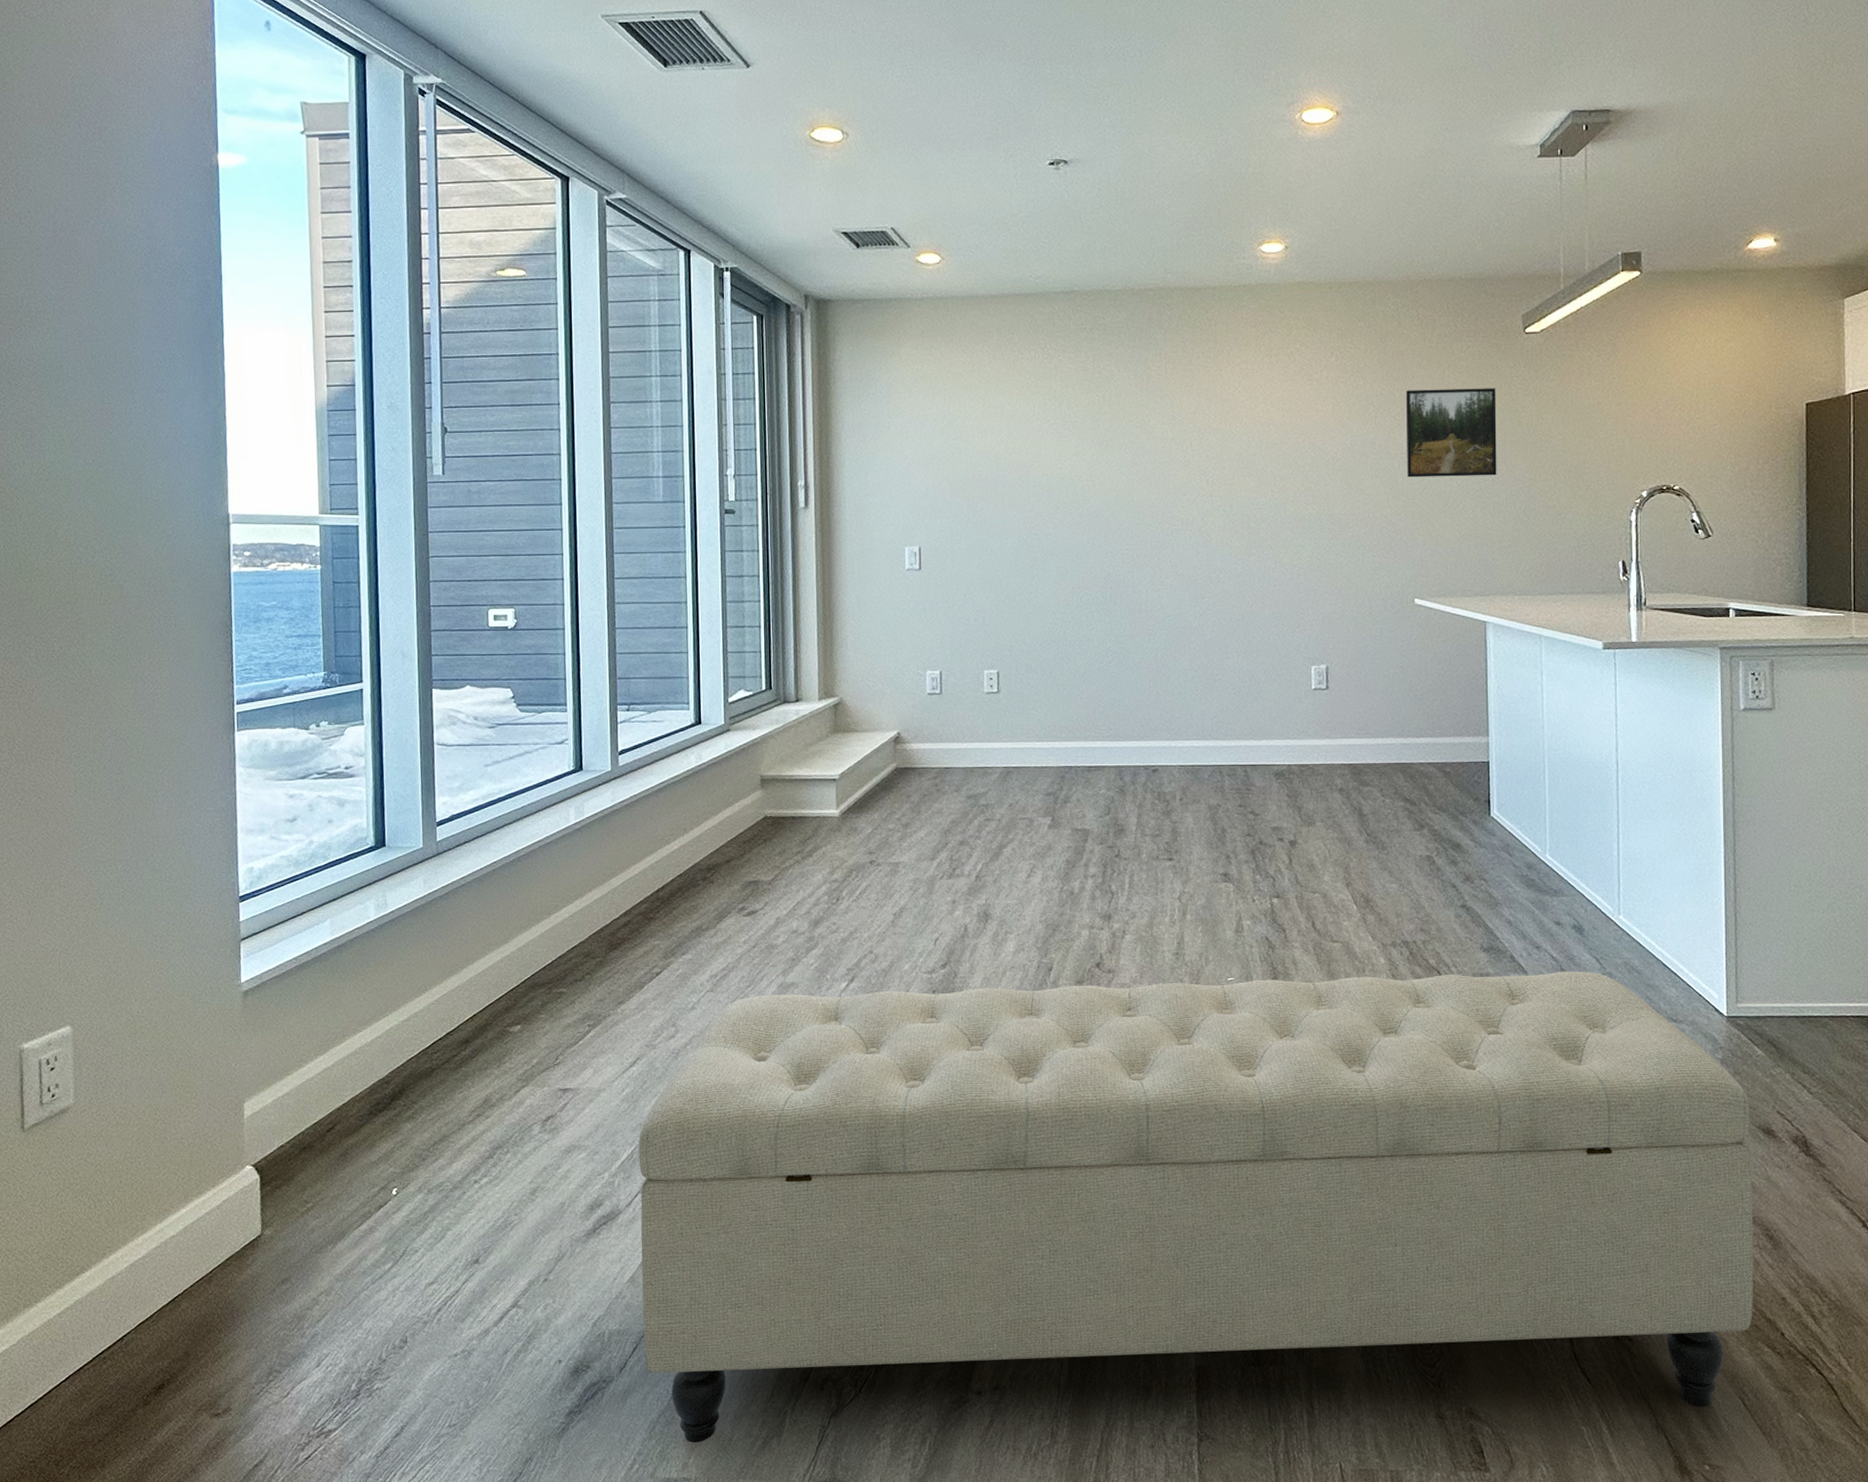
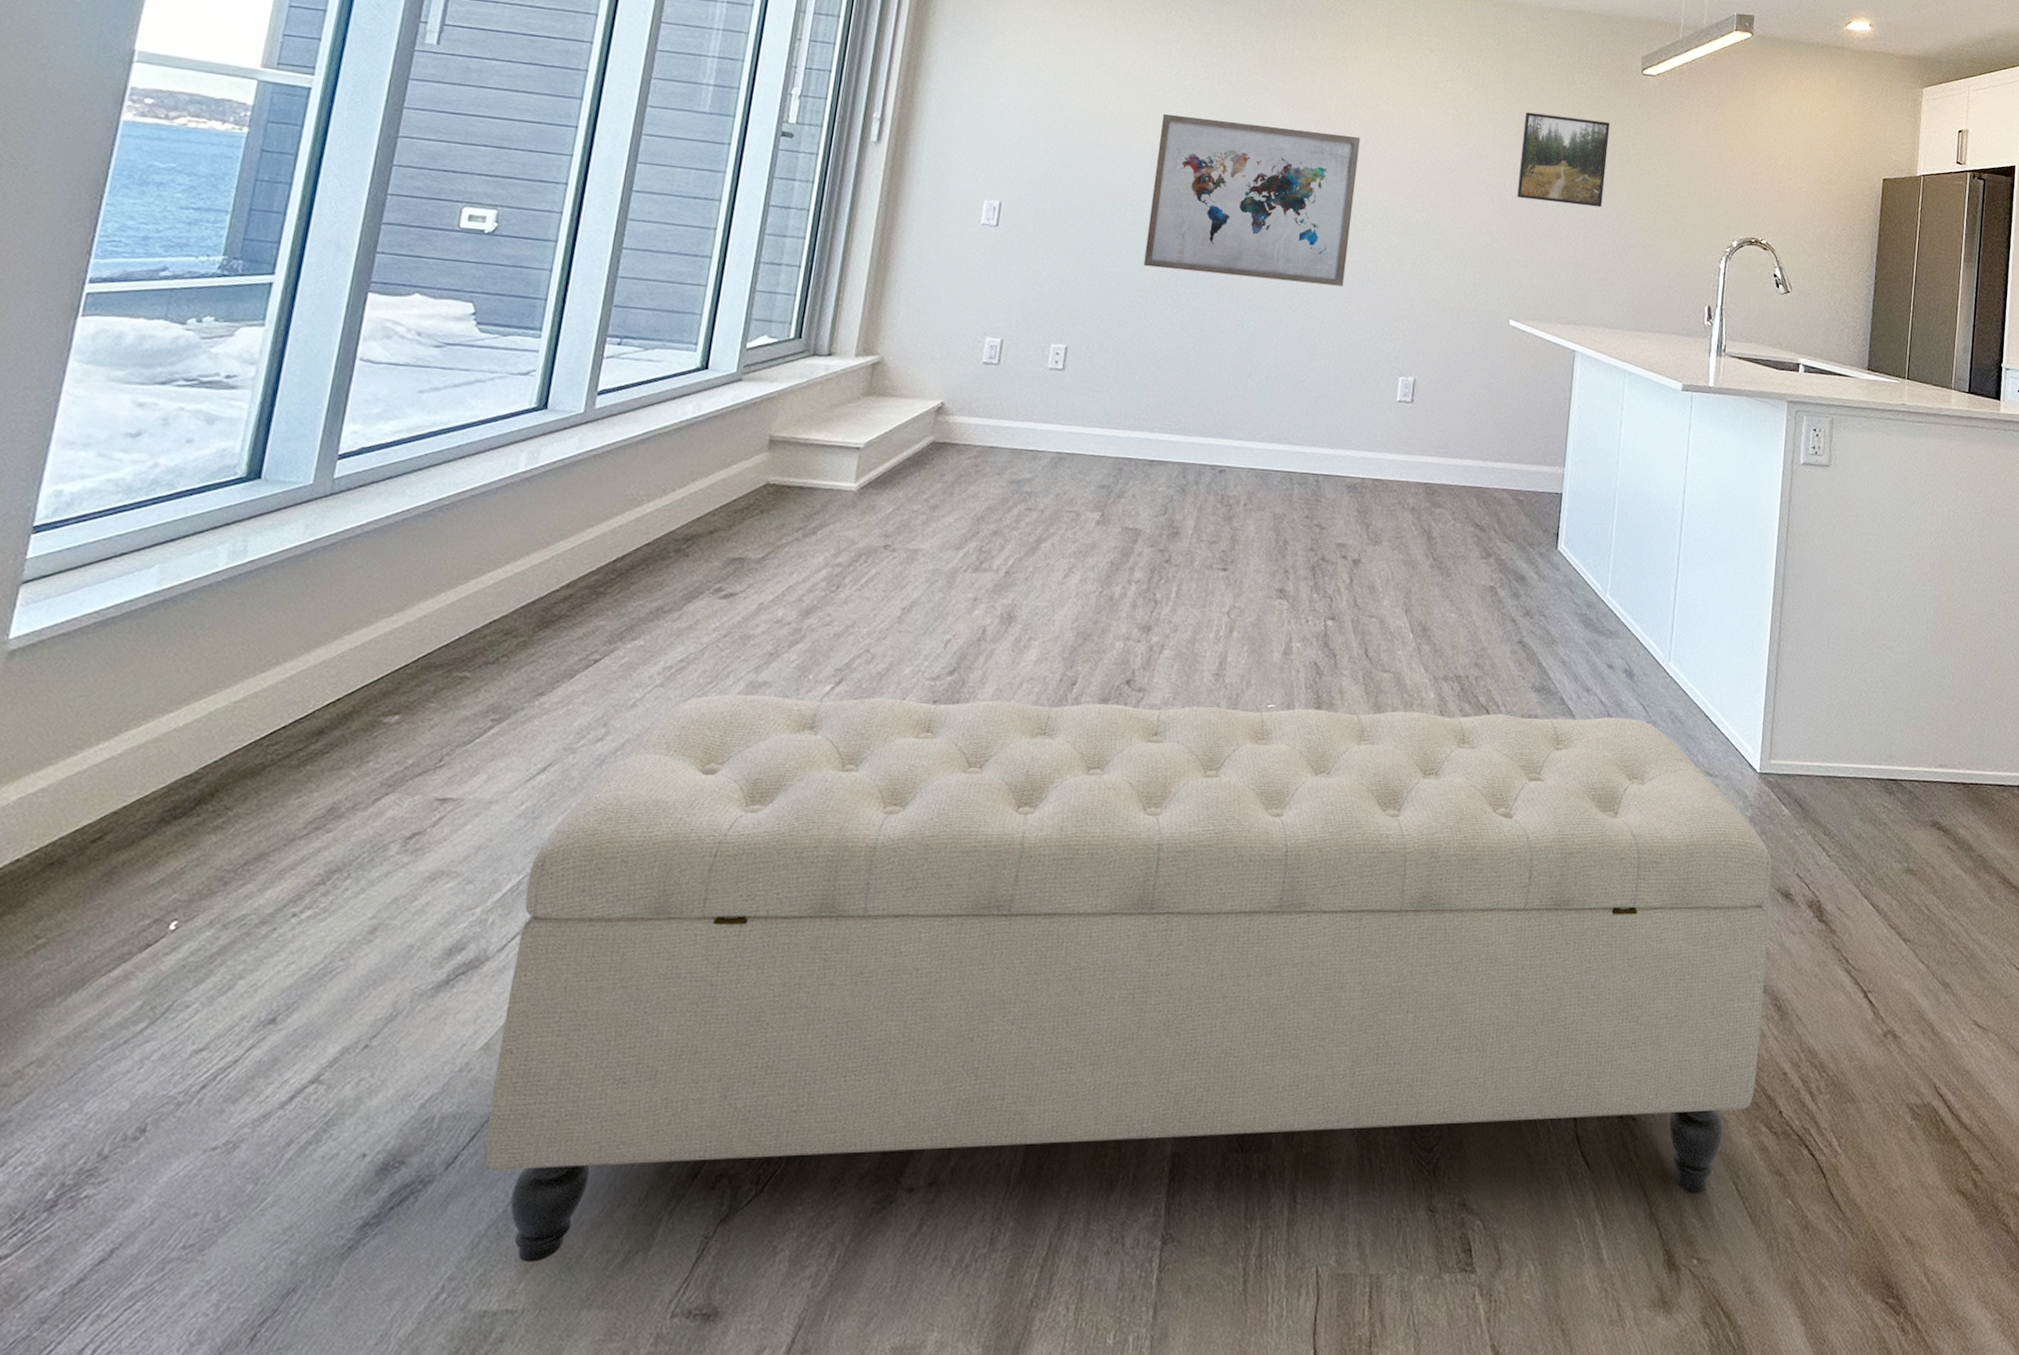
wall art: none [1052,439,1246,590] -> present [1143,113,1361,287]

